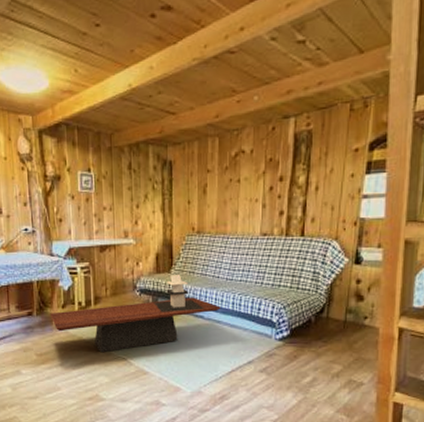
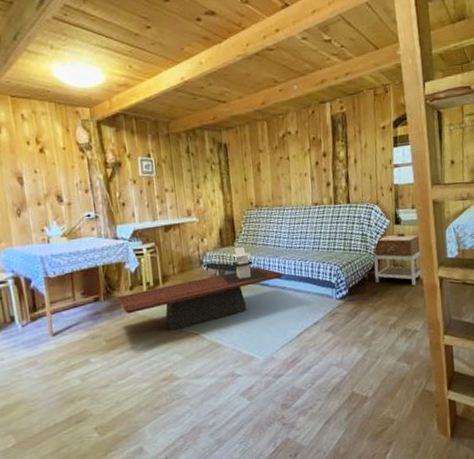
nightstand: none [322,275,381,335] -> present [374,233,422,286]

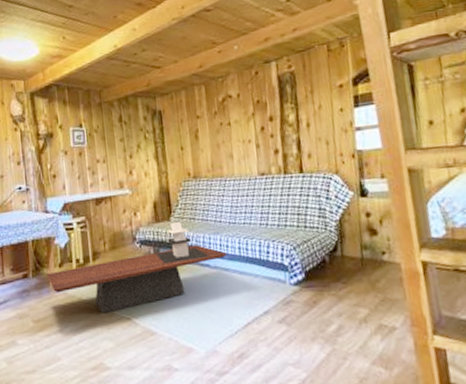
nightstand: present [374,233,422,286] -> none [335,207,398,272]

